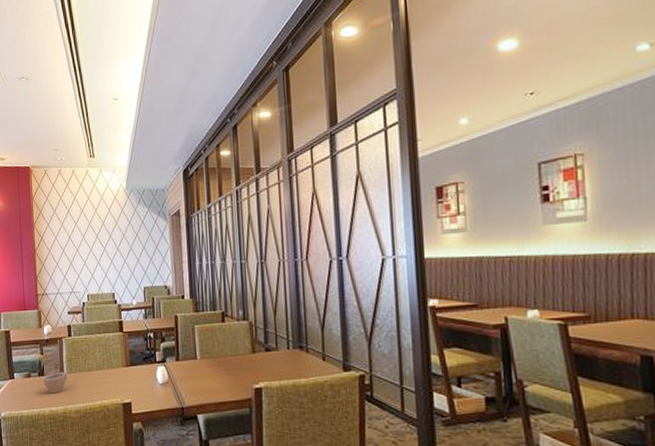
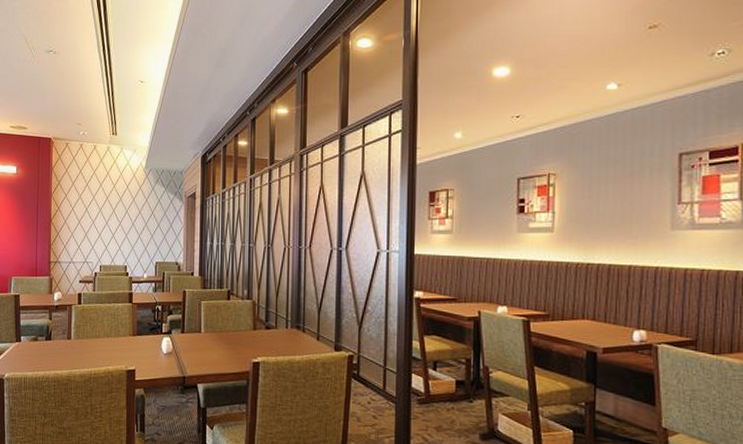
cup: present [43,371,67,394] -> none [50,337,74,358]

